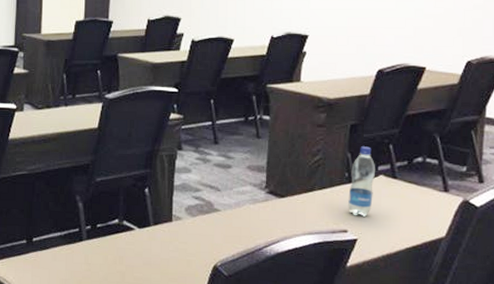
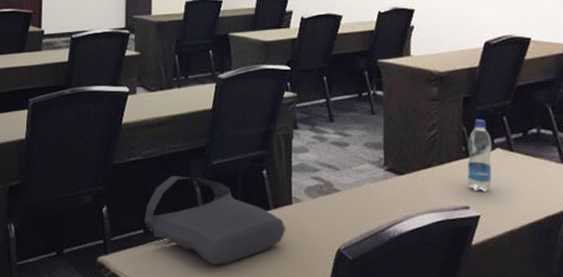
bag: none [28,191,165,276] -> present [144,176,286,266]

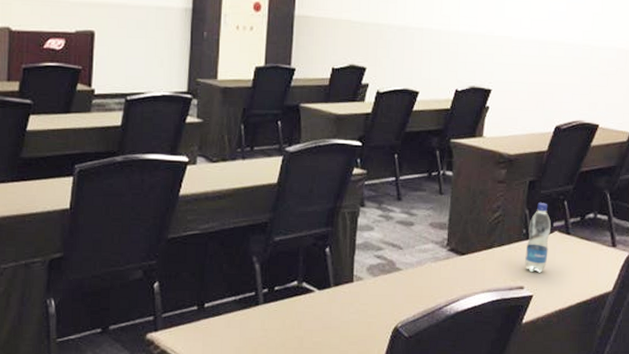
bag: present [144,176,286,266] -> none [199,252,346,342]

